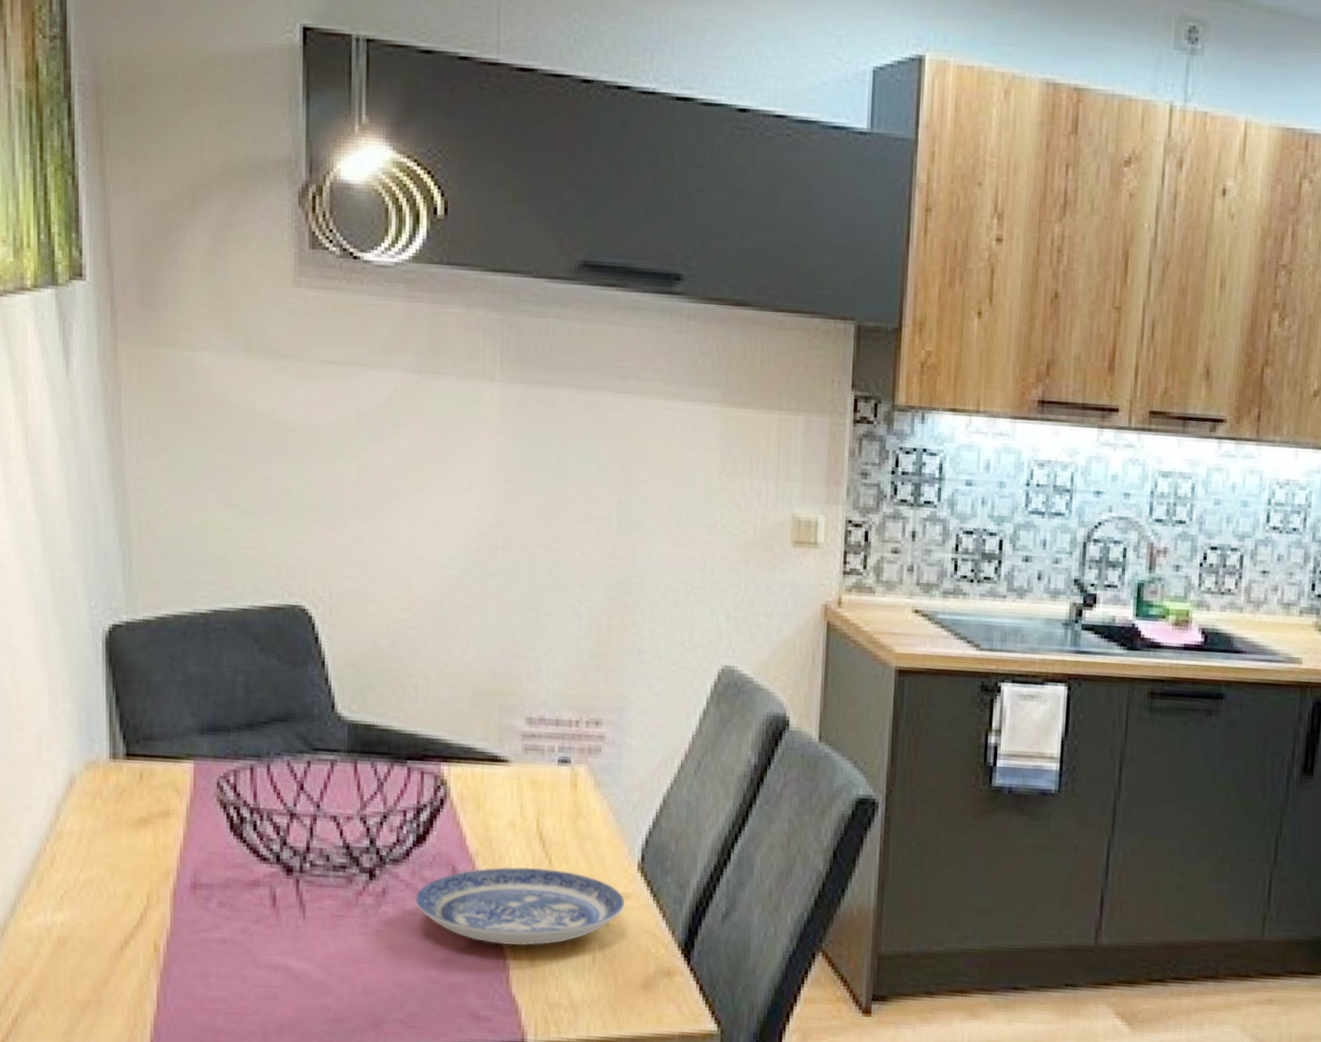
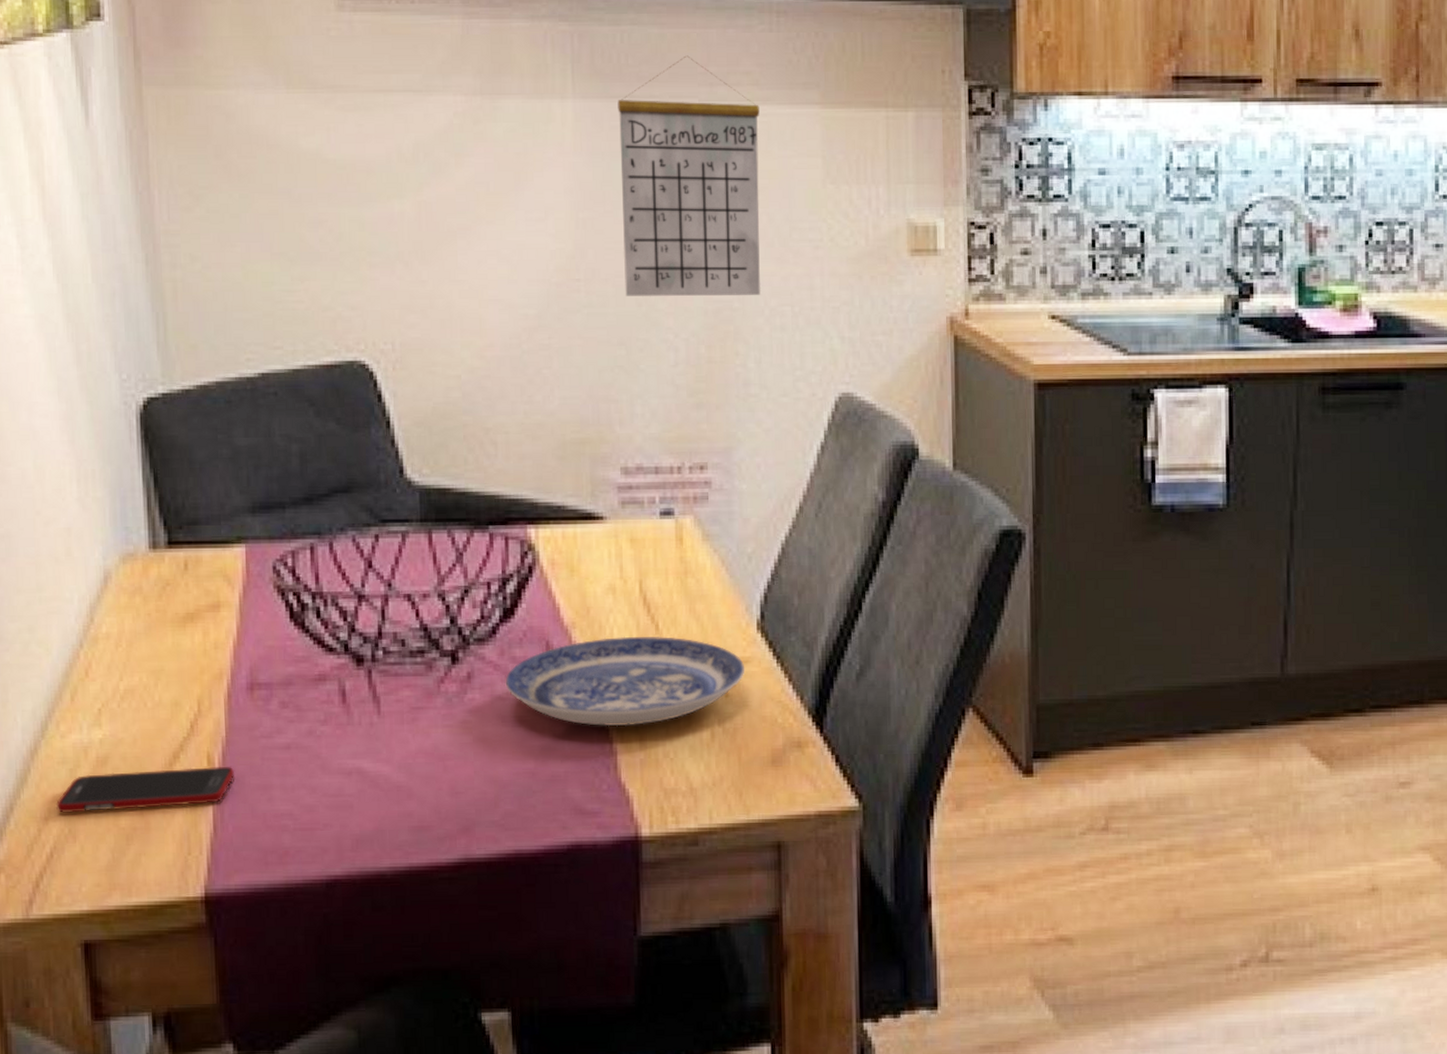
cell phone: none [22,952,177,985] -> present [56,767,235,813]
calendar: none [538,350,666,572] -> present [617,55,760,296]

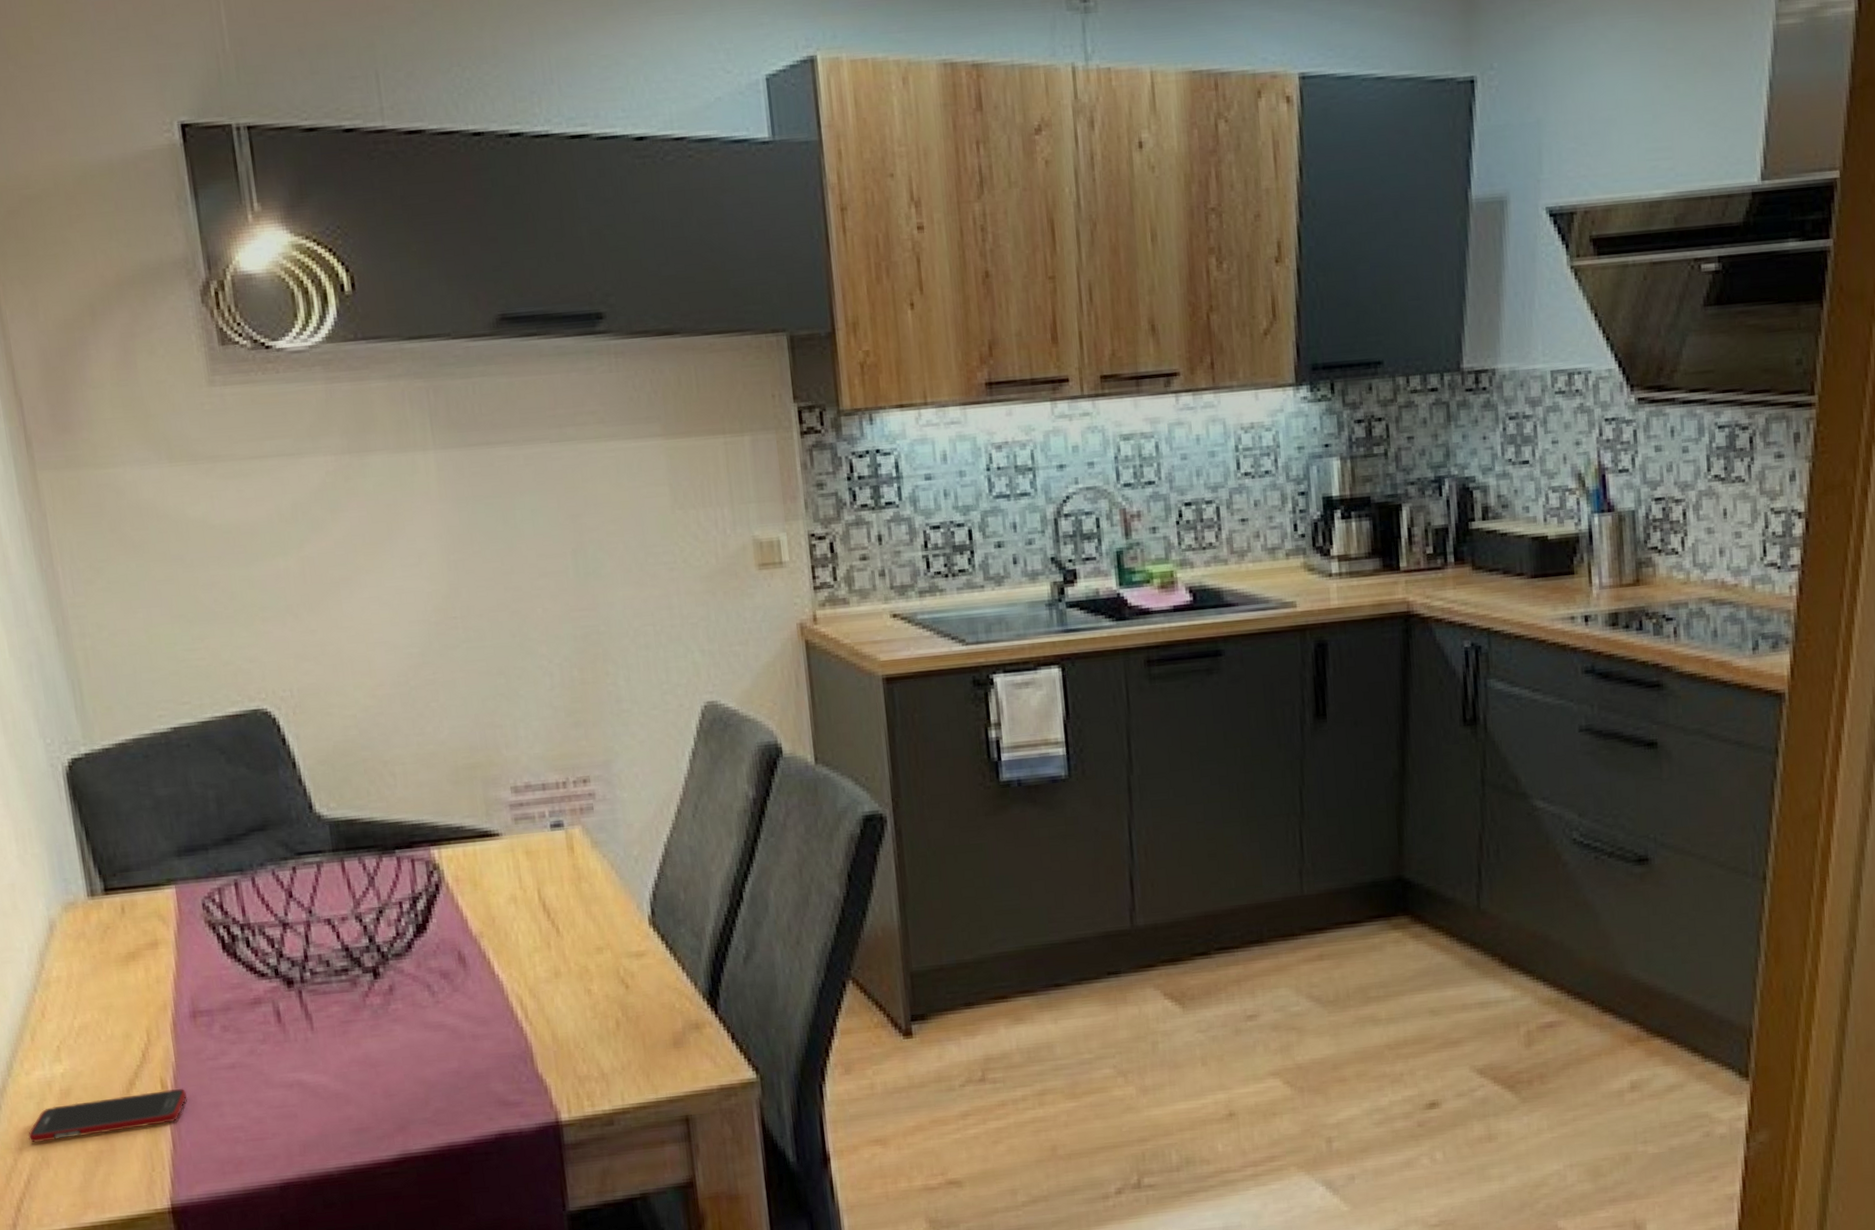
plate: present [505,636,745,727] -> none [424,938,642,1024]
calendar: present [617,55,760,296] -> none [475,401,624,629]

